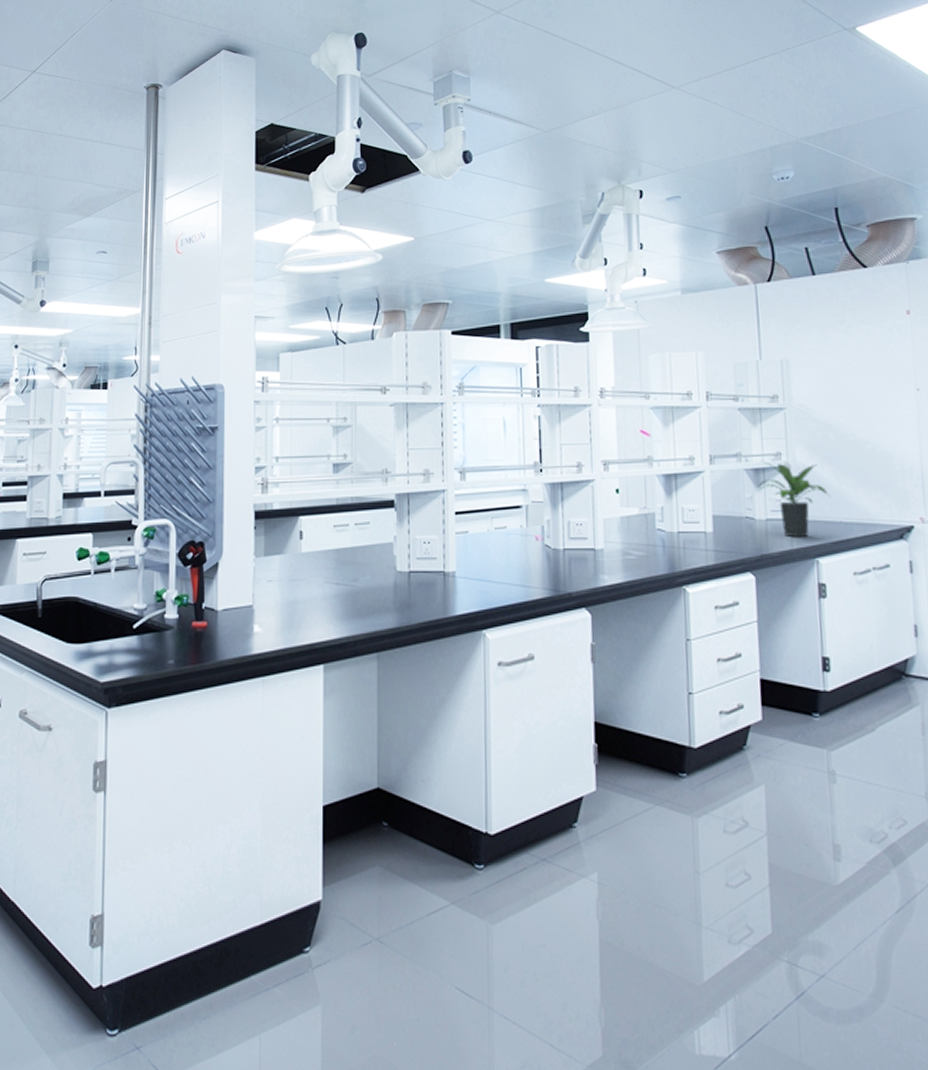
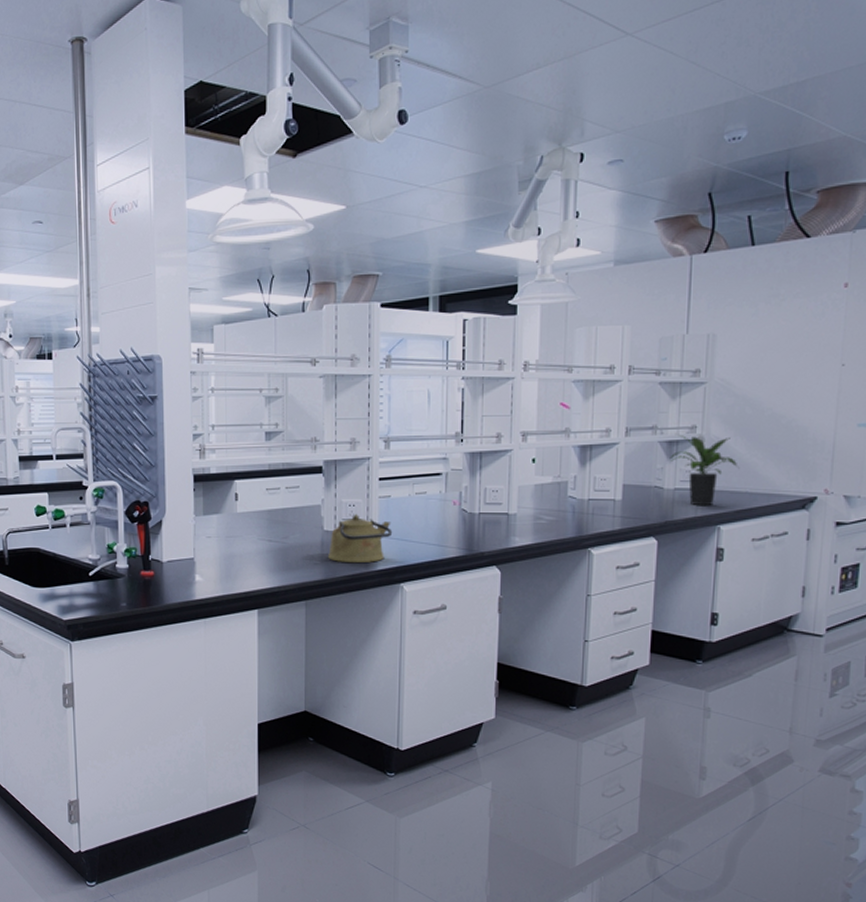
kettle: none [402,551,472,608] -> present [328,513,393,564]

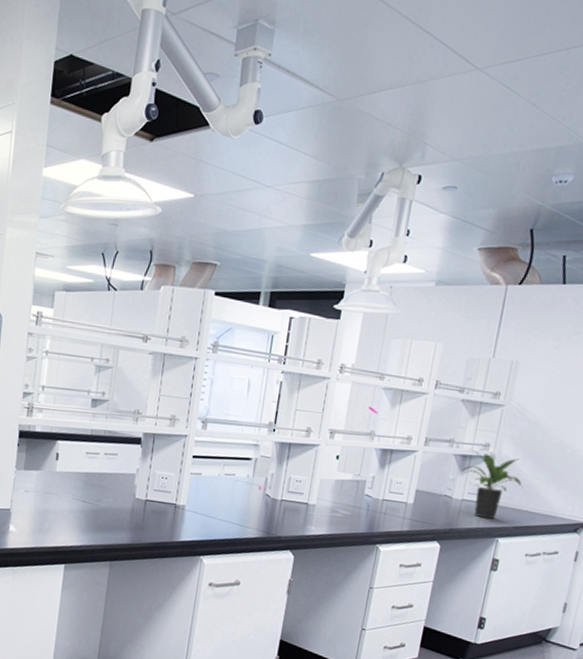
kettle: present [328,513,393,564] -> none [136,486,200,534]

